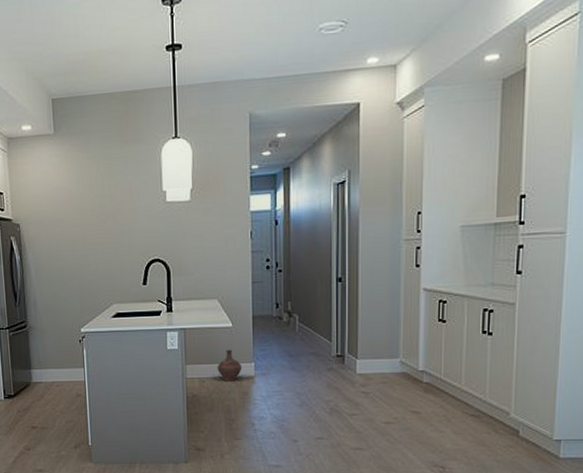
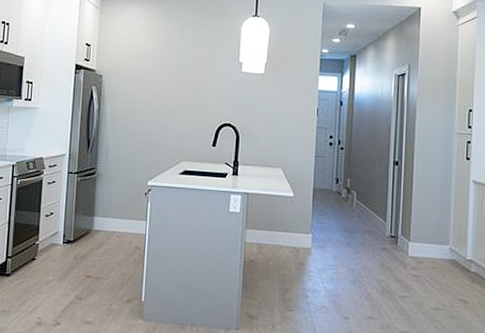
ceramic jug: present [217,349,242,382] -> none [276,218,300,251]

